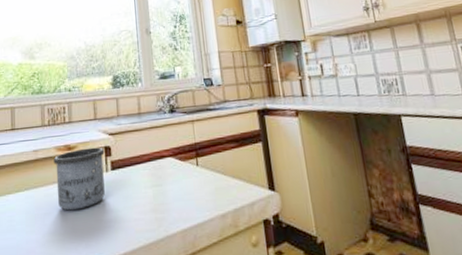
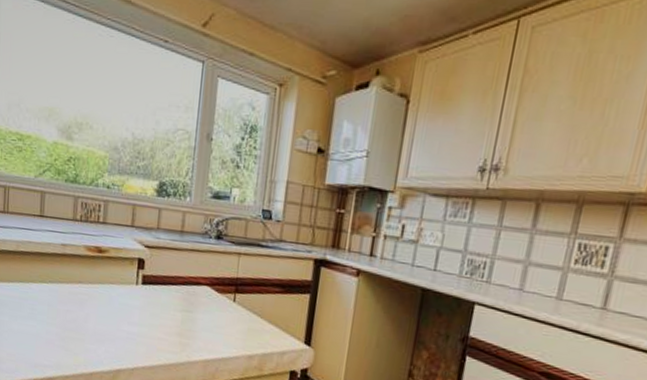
mug: present [53,147,105,211] -> none [81,254,138,315]

